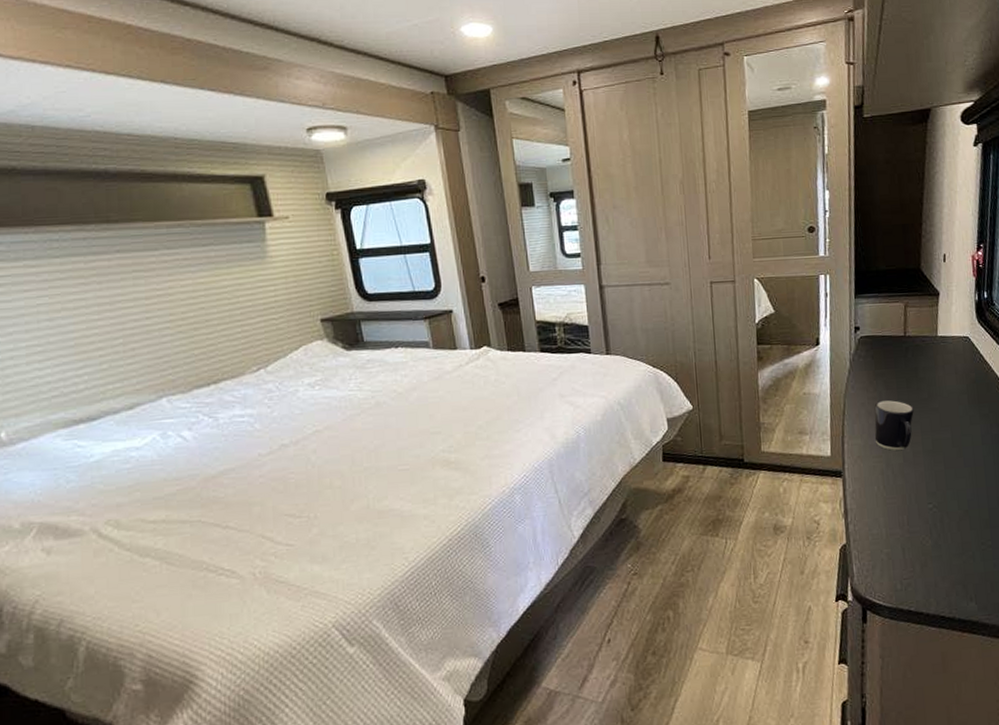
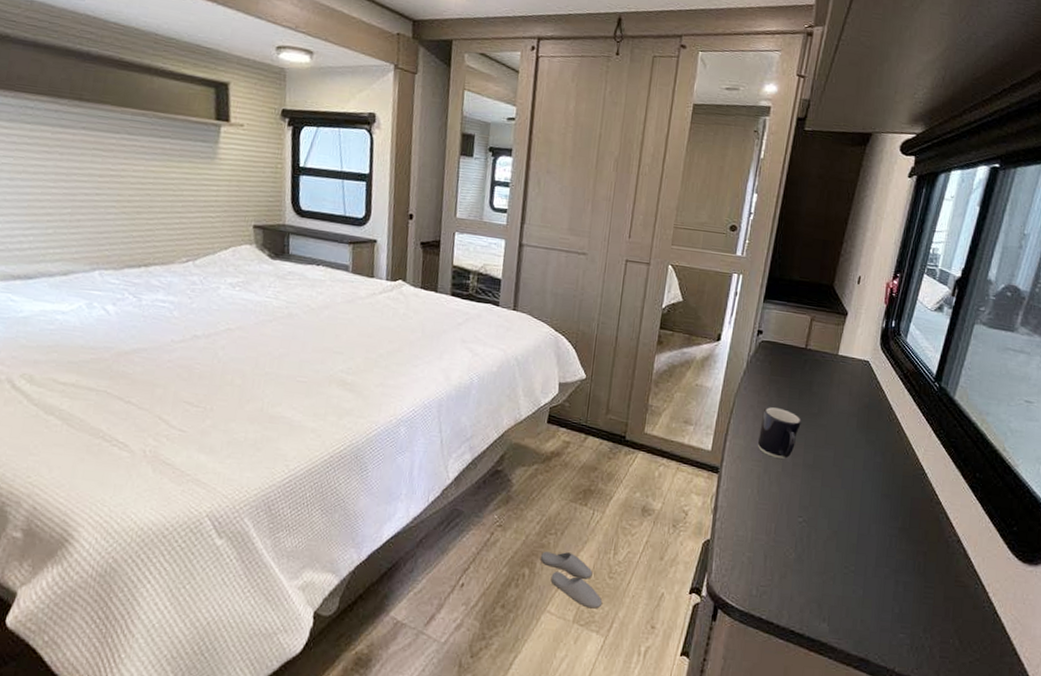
slippers: none [682,586,752,637] -> present [541,551,603,609]

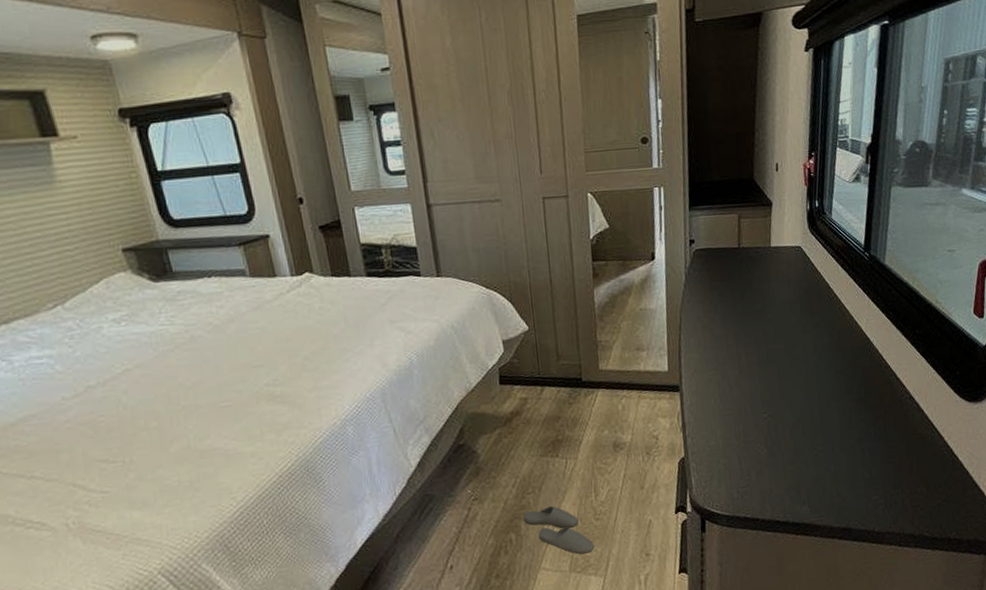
mug: present [757,406,801,459] -> none [710,312,749,363]

